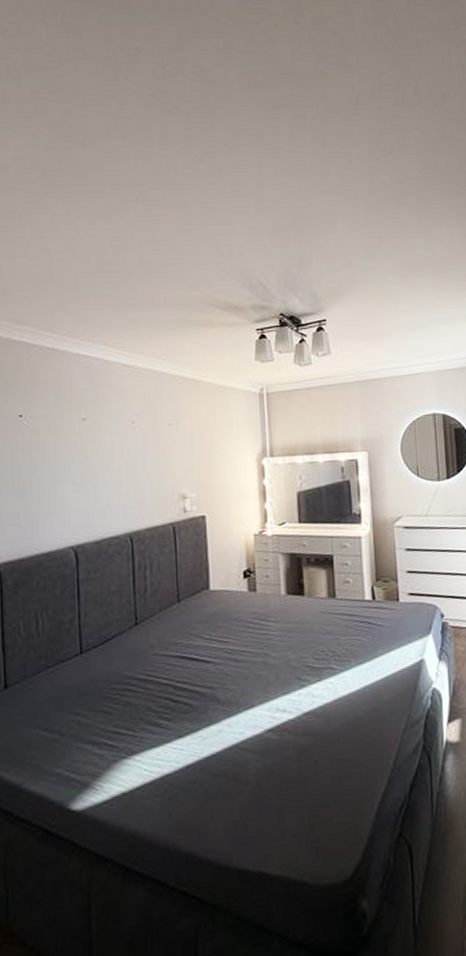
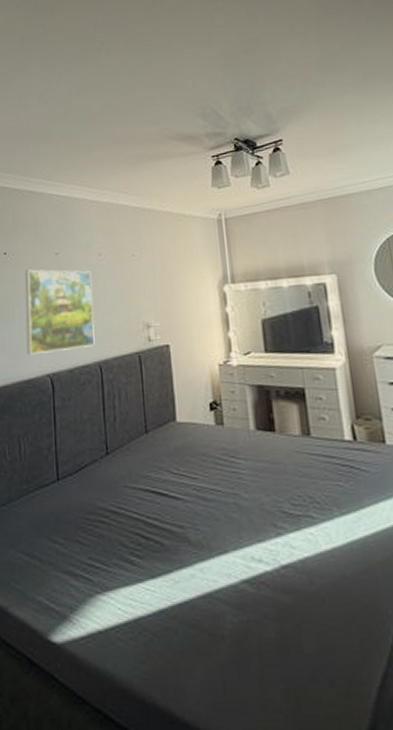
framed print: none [45,435,126,527] -> present [25,269,95,356]

